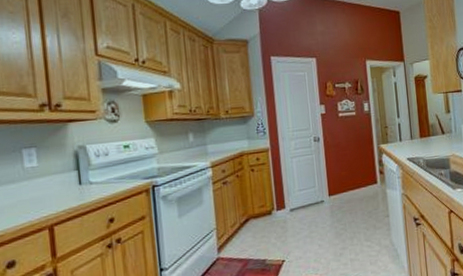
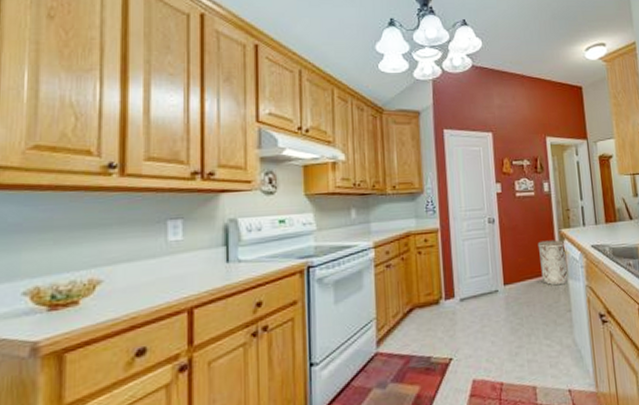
trash can: none [358,154,386,195] -> present [537,240,568,286]

